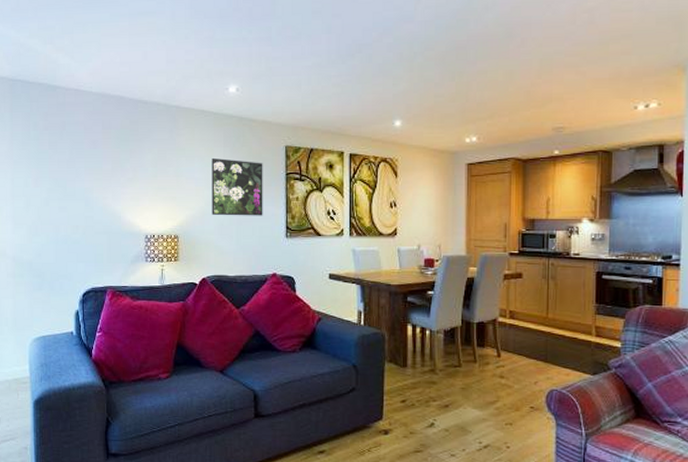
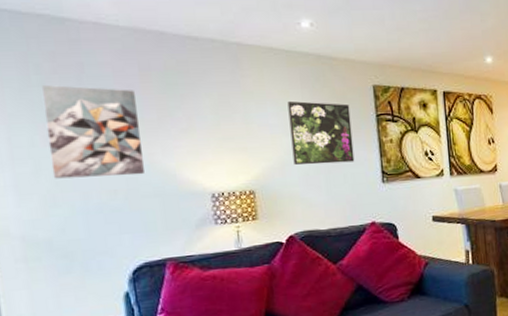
wall art: none [36,139,98,215] -> present [41,85,144,179]

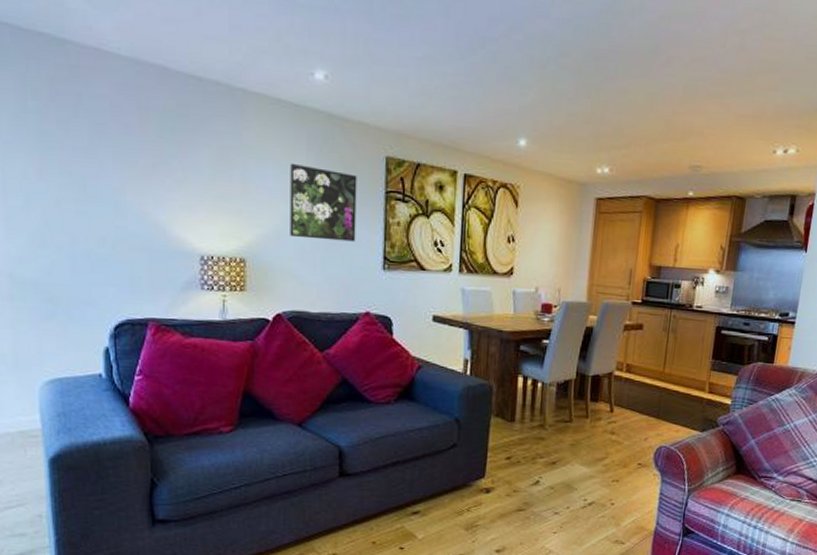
wall art: present [41,85,144,179] -> none [37,113,134,225]

